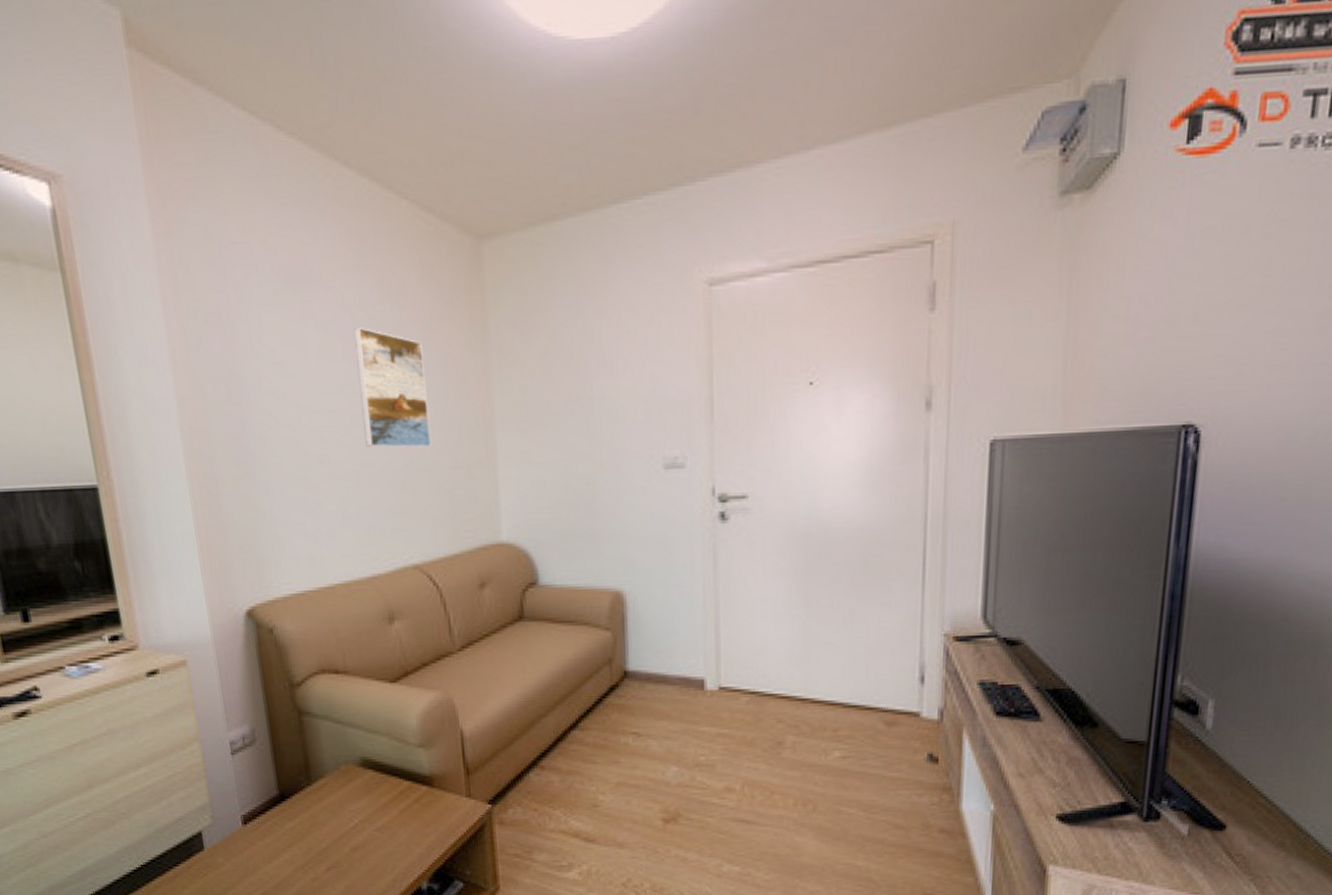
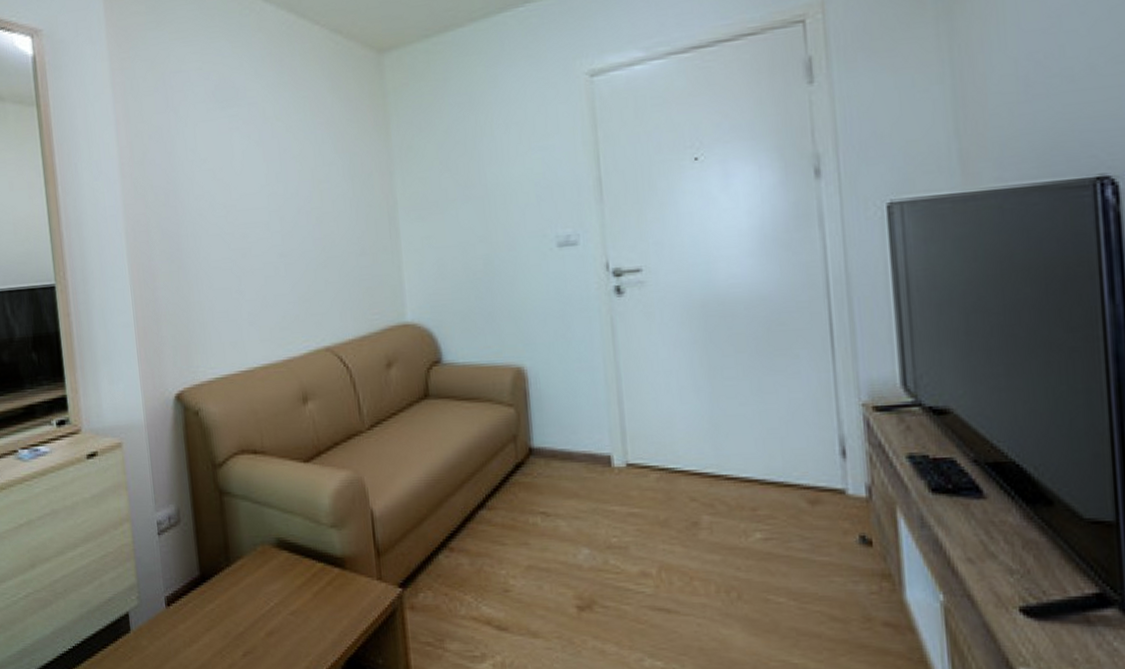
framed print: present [354,326,432,448] -> none [273,134,342,240]

